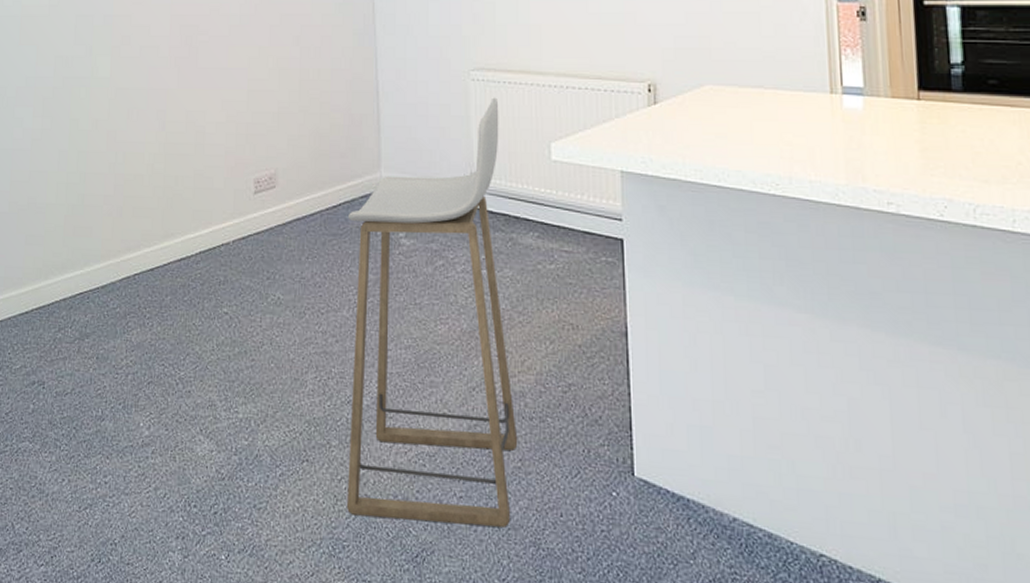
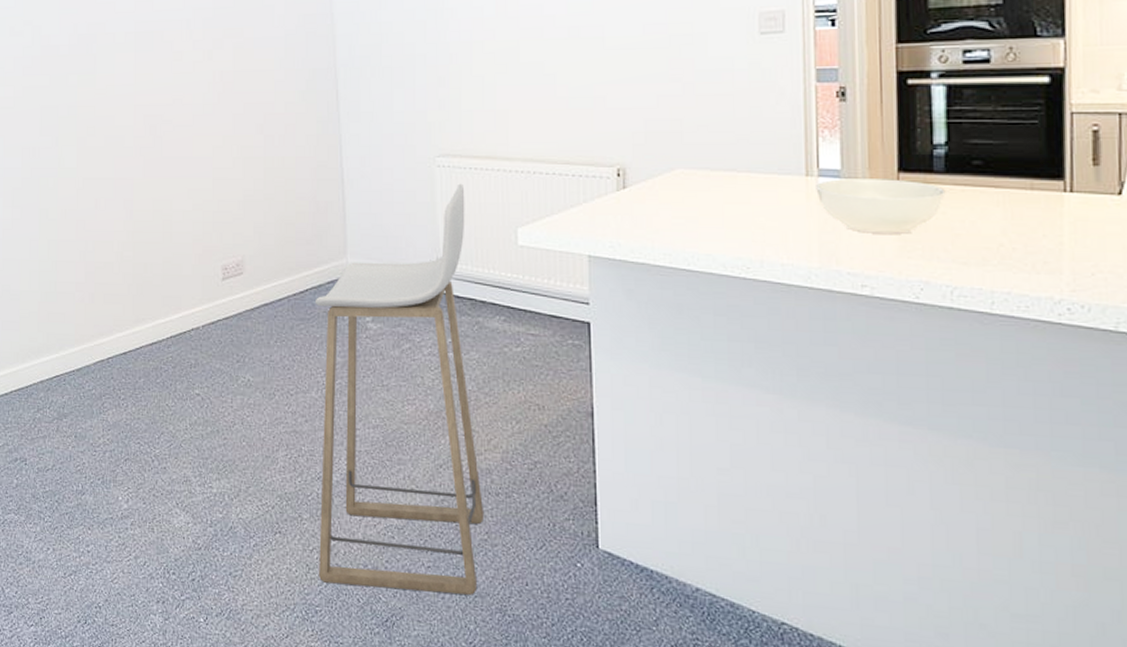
bowl: none [840,96,964,153] -> present [816,179,946,235]

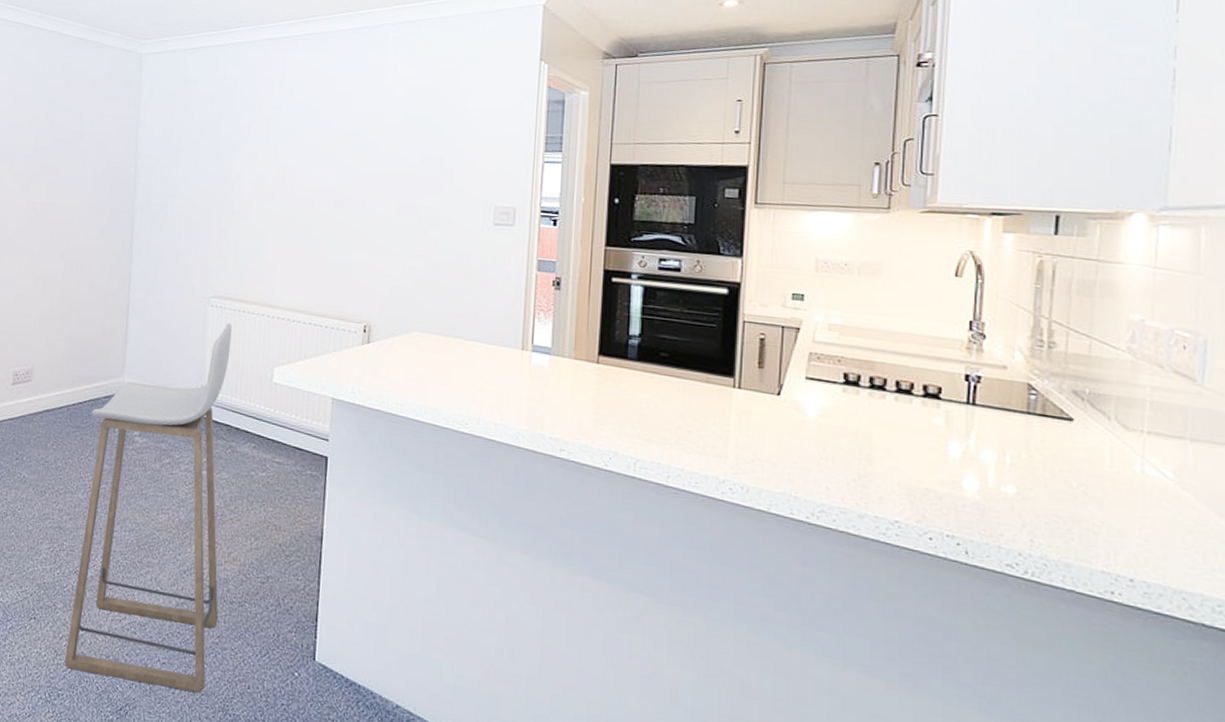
bowl: present [816,179,946,235] -> none [529,355,636,409]

